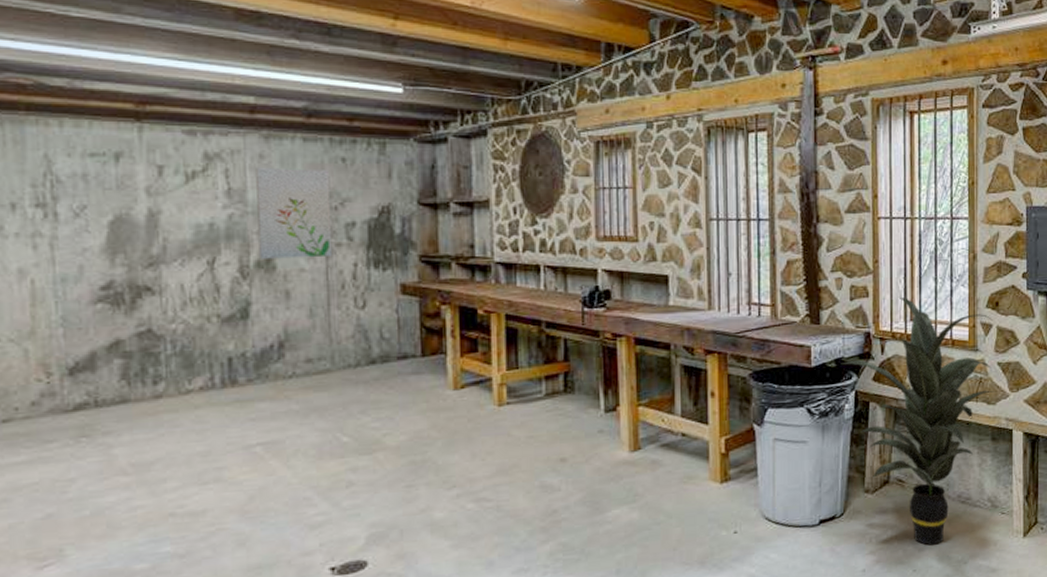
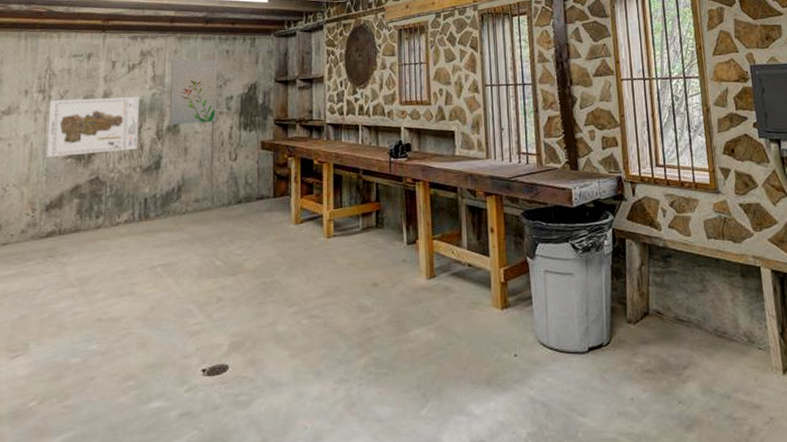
map: none [55,217,212,301] -> present [46,97,140,157]
indoor plant: present [841,296,996,546] -> none [598,145,741,378]

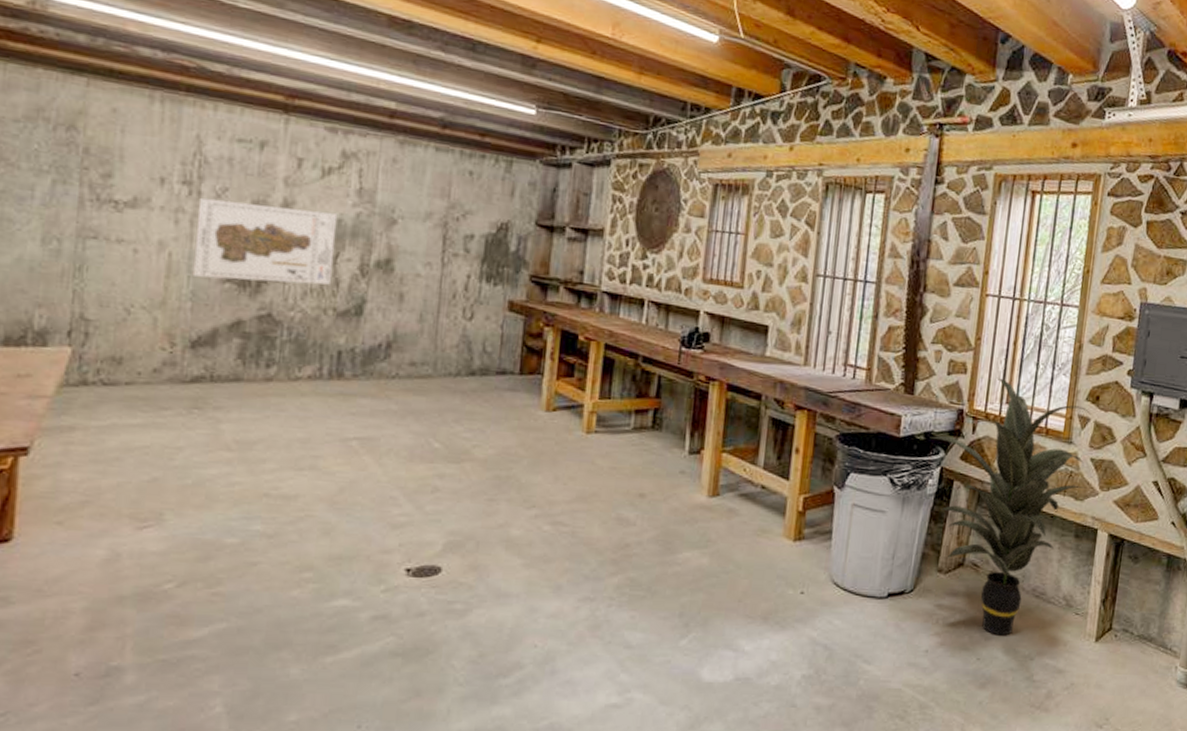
wall art: present [170,59,218,125] -> none [380,170,457,265]
indoor plant: none [598,145,741,378] -> present [929,377,1091,636]

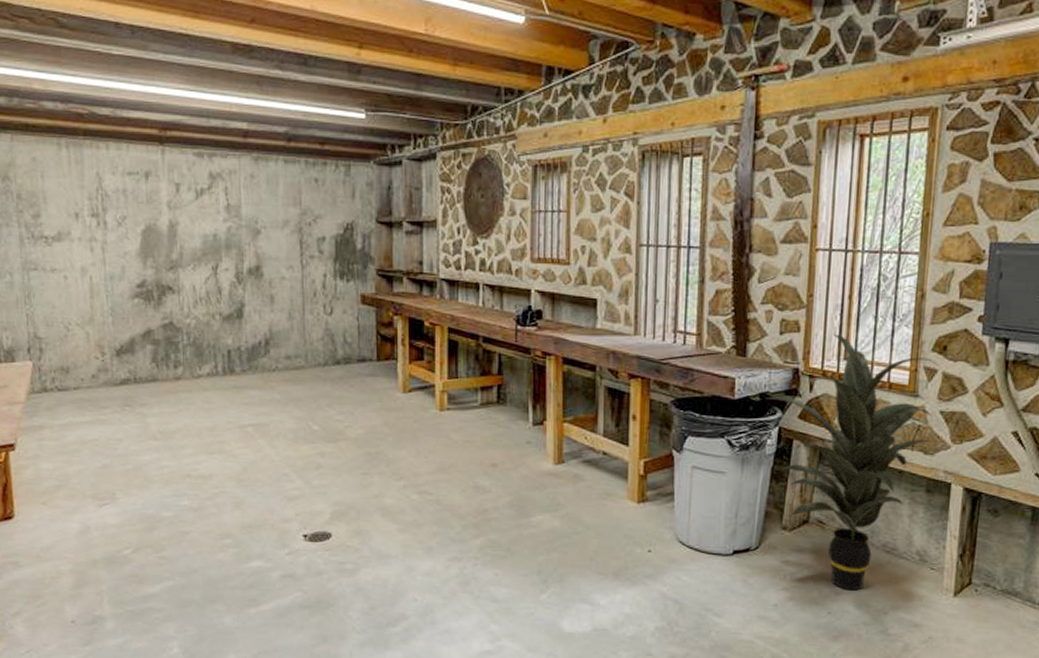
map: present [192,197,338,285] -> none [105,226,216,295]

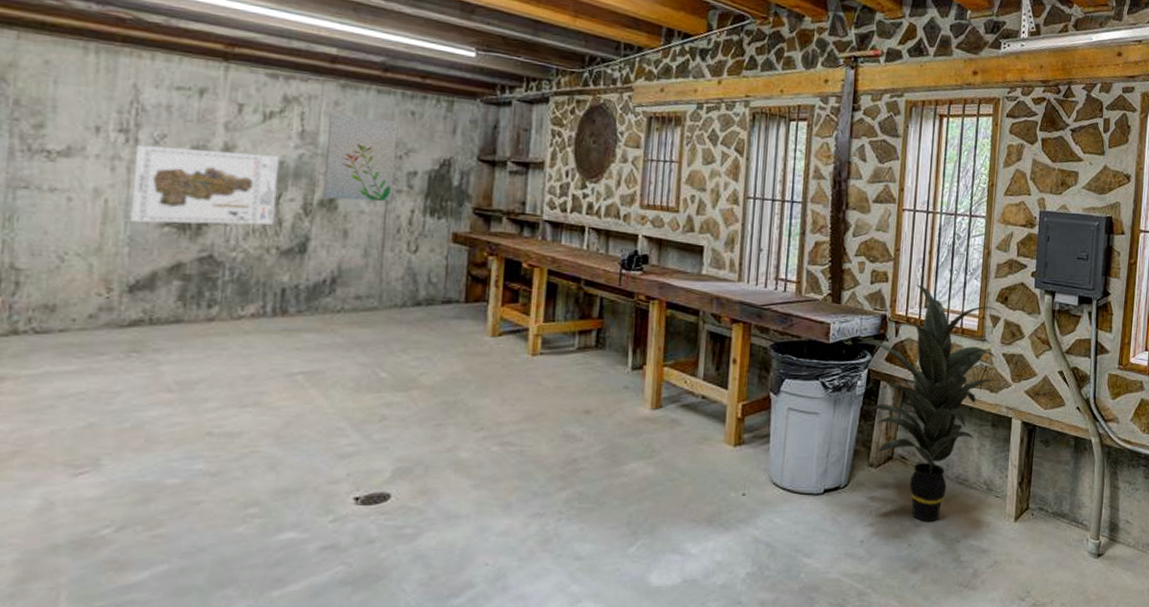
map: none [105,226,216,295] -> present [129,144,280,225]
wall art: none [248,185,307,268] -> present [323,113,399,201]

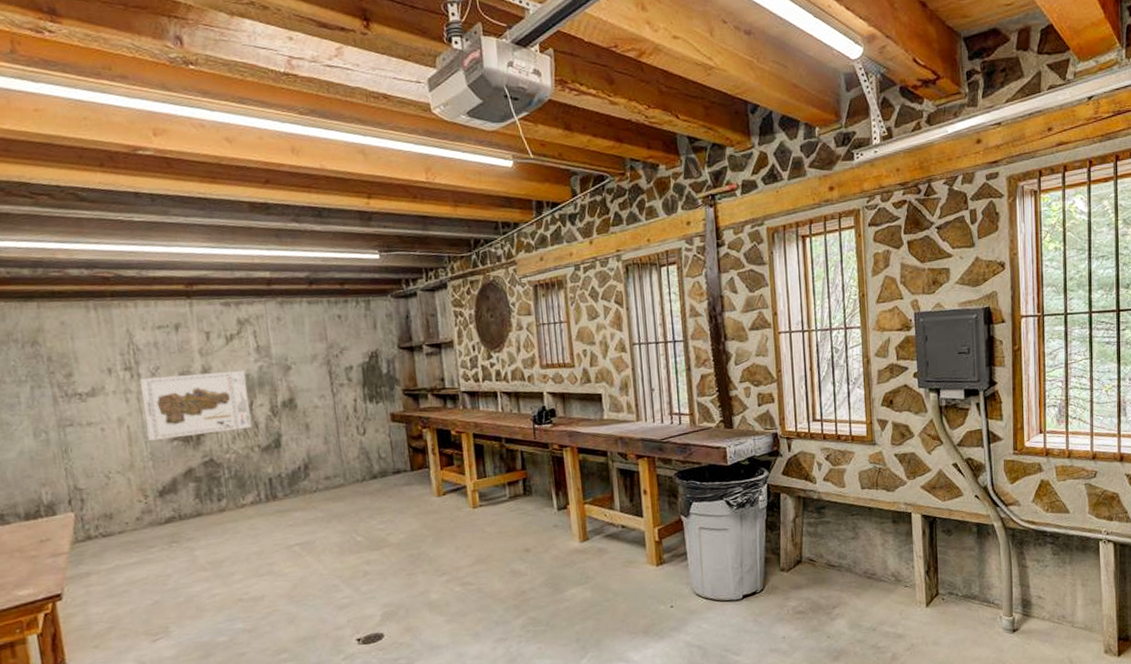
wall art: present [323,113,399,201] -> none [276,325,338,400]
indoor plant: present [857,284,1001,522] -> none [753,400,895,615]

